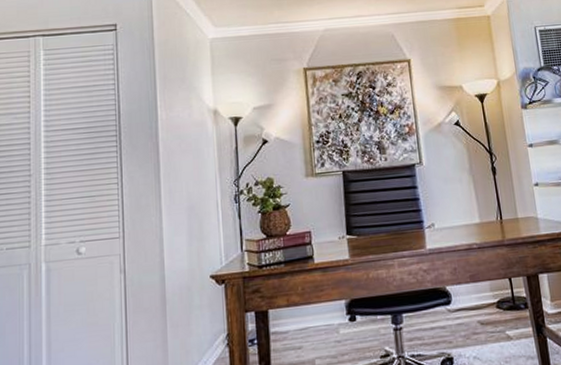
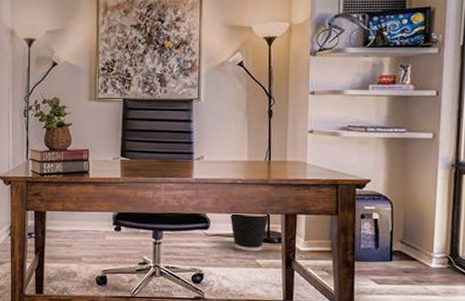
wastebasket: none [470,277,511,324] -> present [229,212,270,252]

